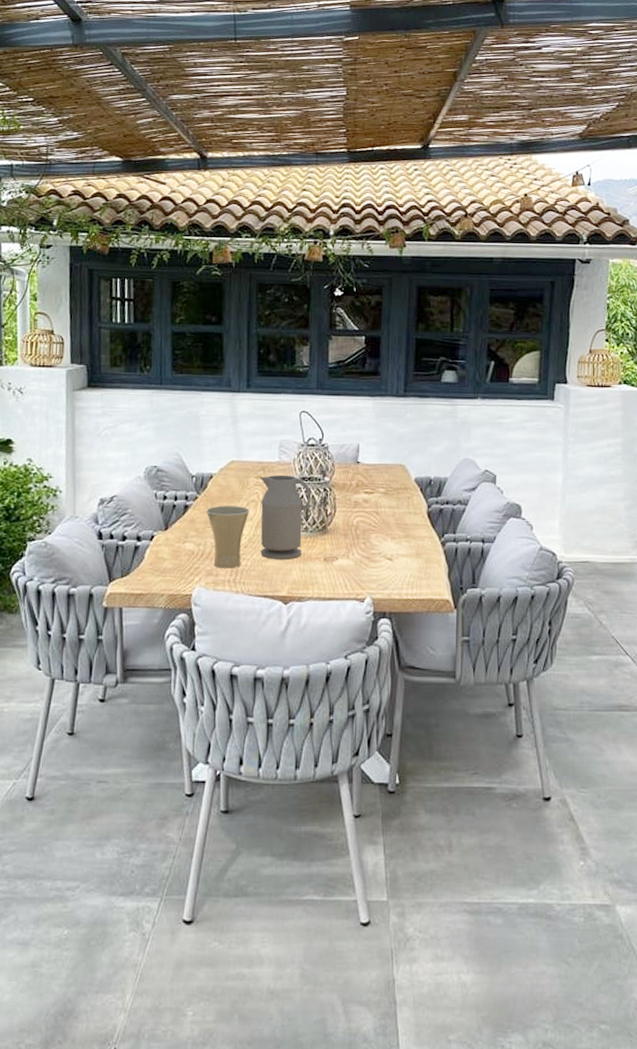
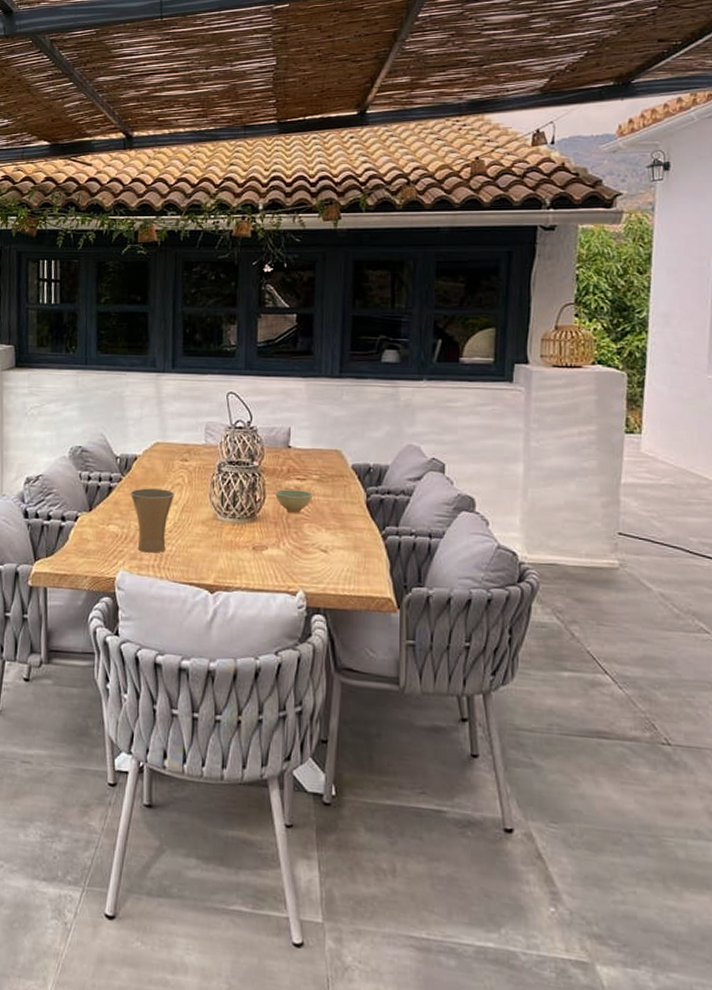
water jug: present [260,474,312,560] -> none [186,458,240,547]
bowl: none [345,503,379,526] -> present [275,489,312,514]

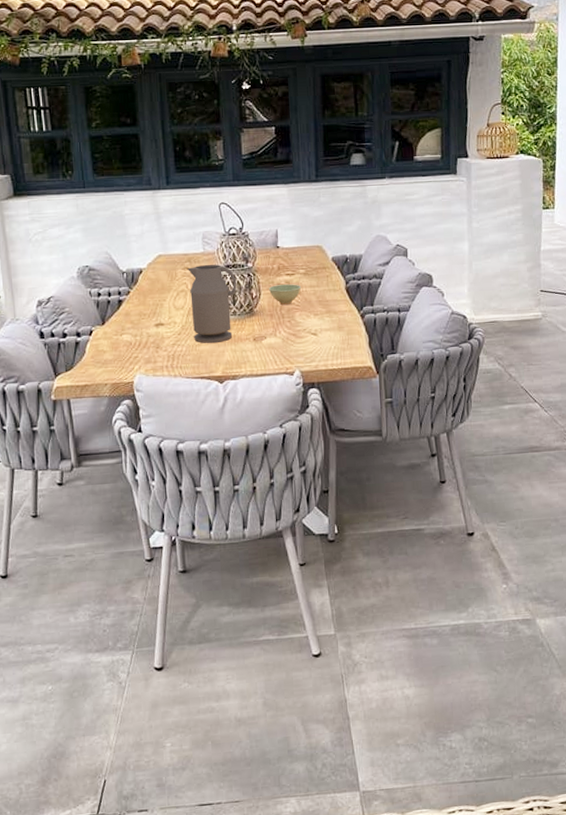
cup: present [130,488,175,553] -> none [139,296,180,356]
water jug: none [186,458,240,547] -> present [188,264,237,343]

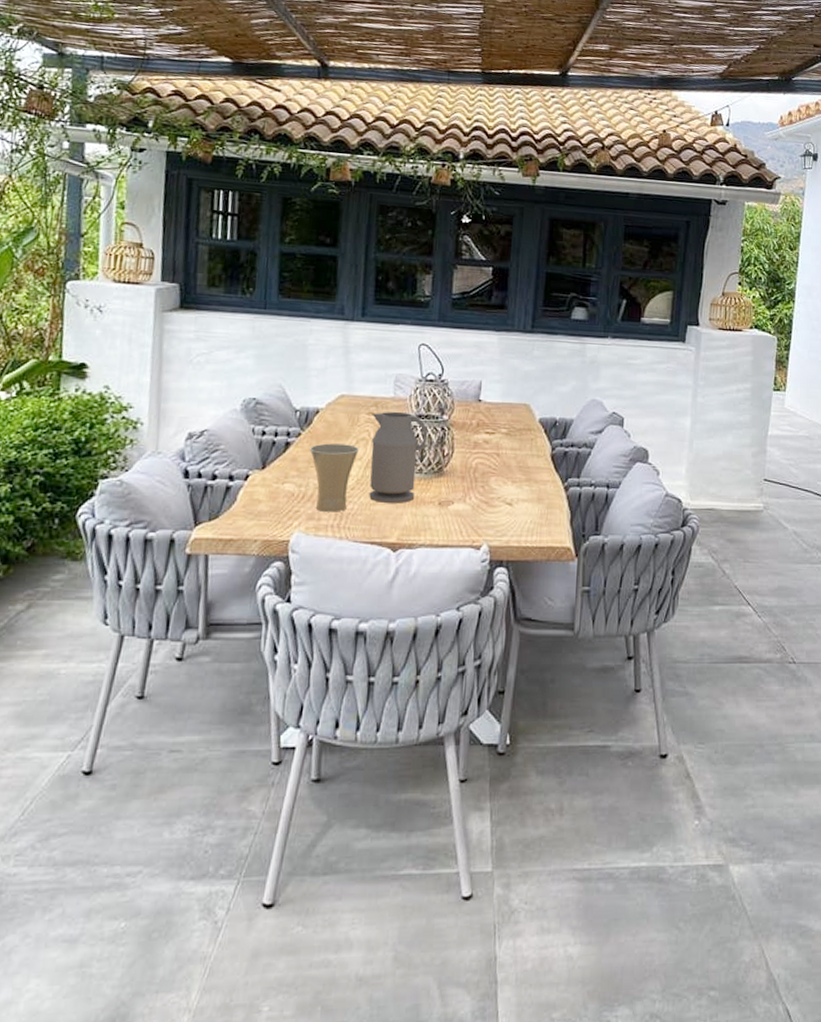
cup: none [139,296,180,356] -> present [310,443,359,512]
bowl: present [269,284,301,306] -> none [464,443,500,468]

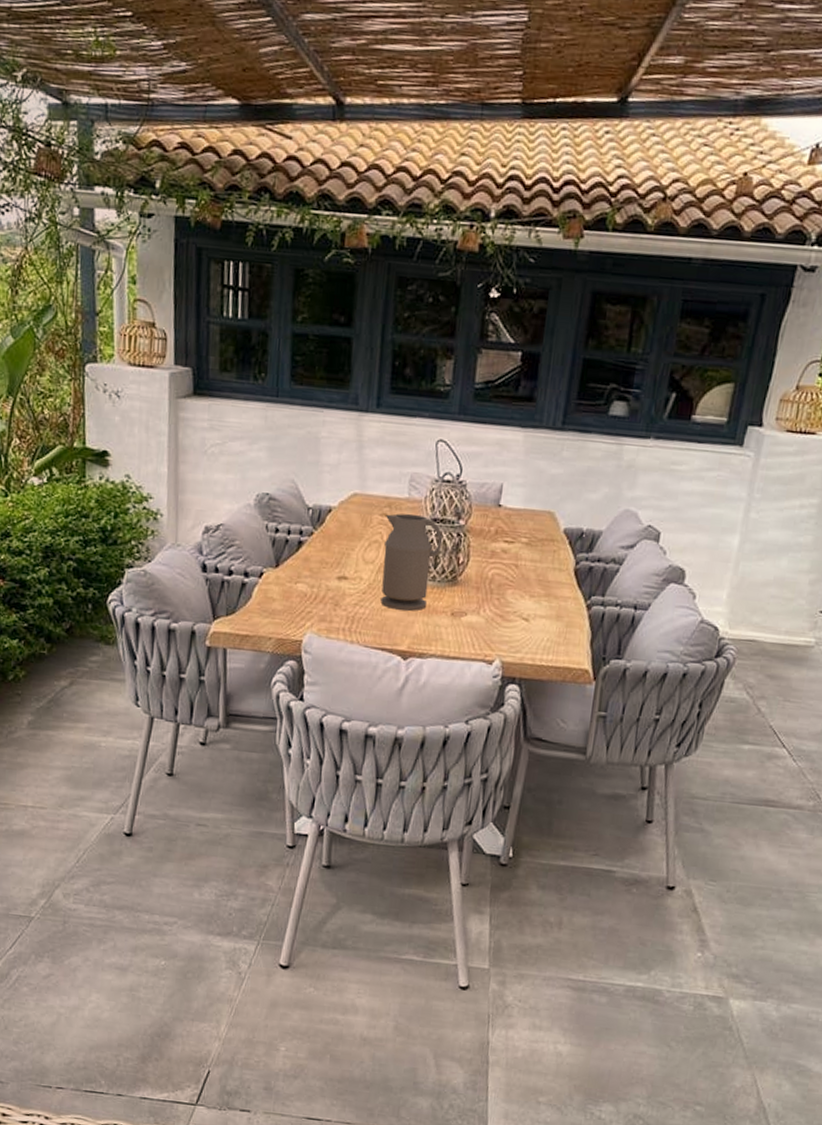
cup: present [310,443,359,512] -> none [322,544,371,616]

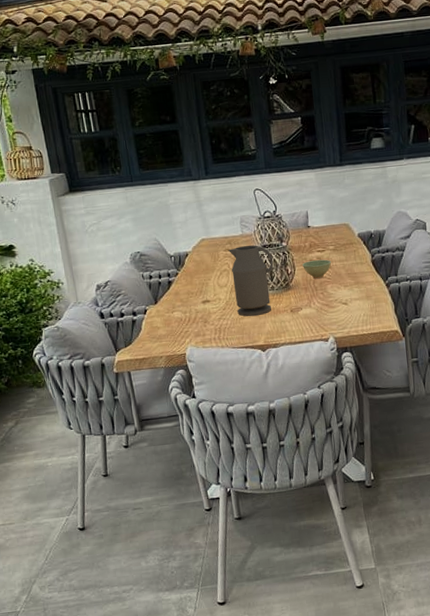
bowl: none [480,552,519,579] -> present [302,259,331,279]

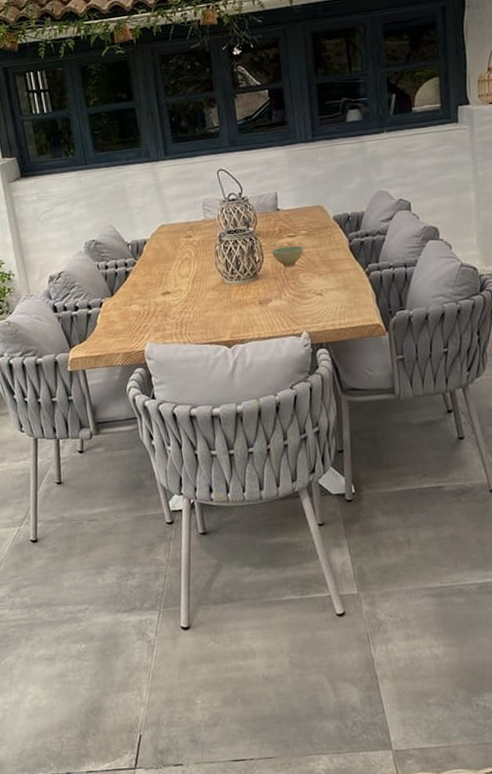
water jug: present [229,245,274,317] -> none [190,230,240,309]

